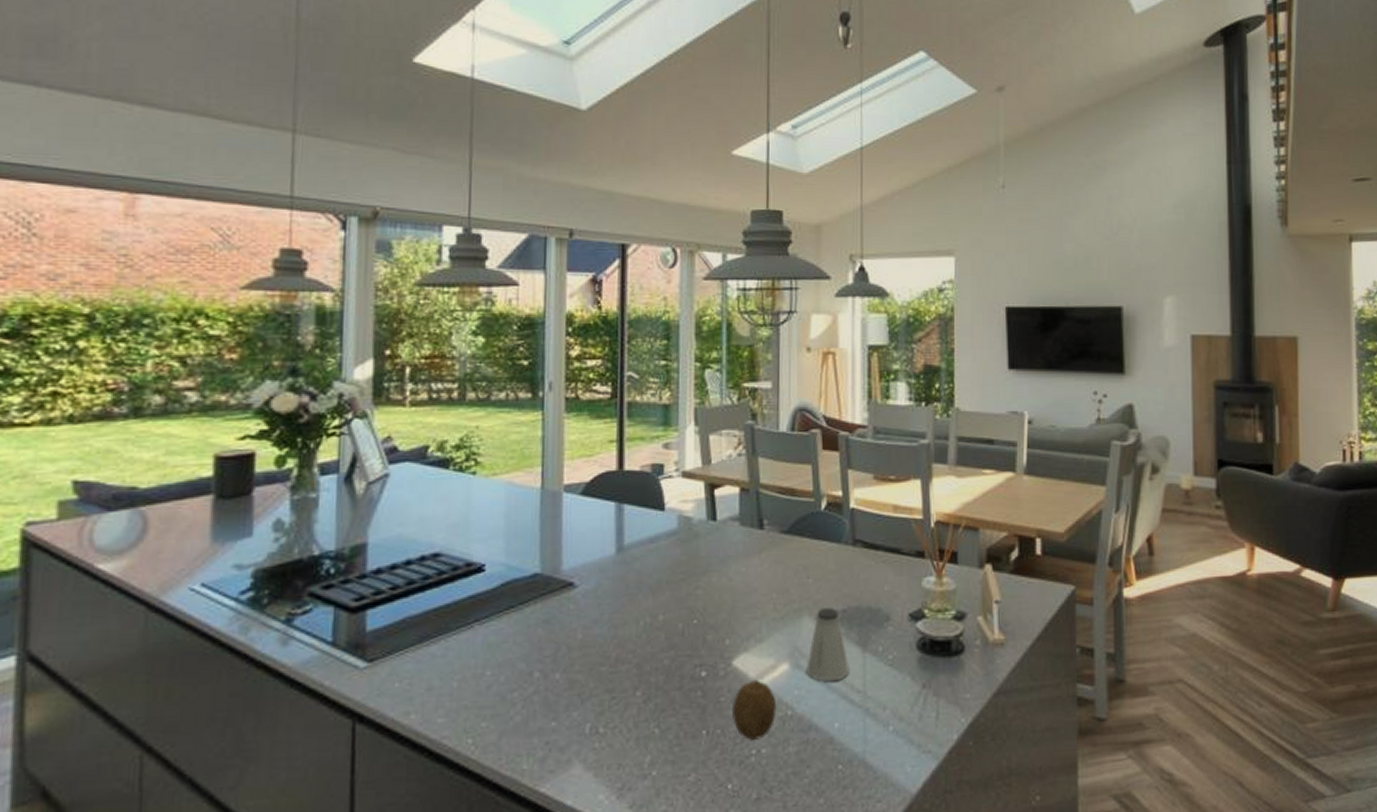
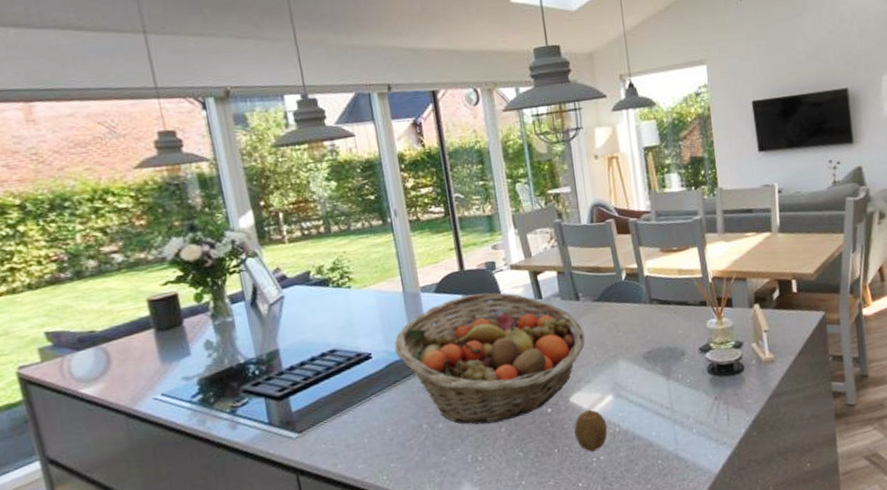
fruit basket: none [515,504,764,682] -> present [394,292,585,425]
saltshaker: present [806,608,849,682] -> none [626,351,659,405]

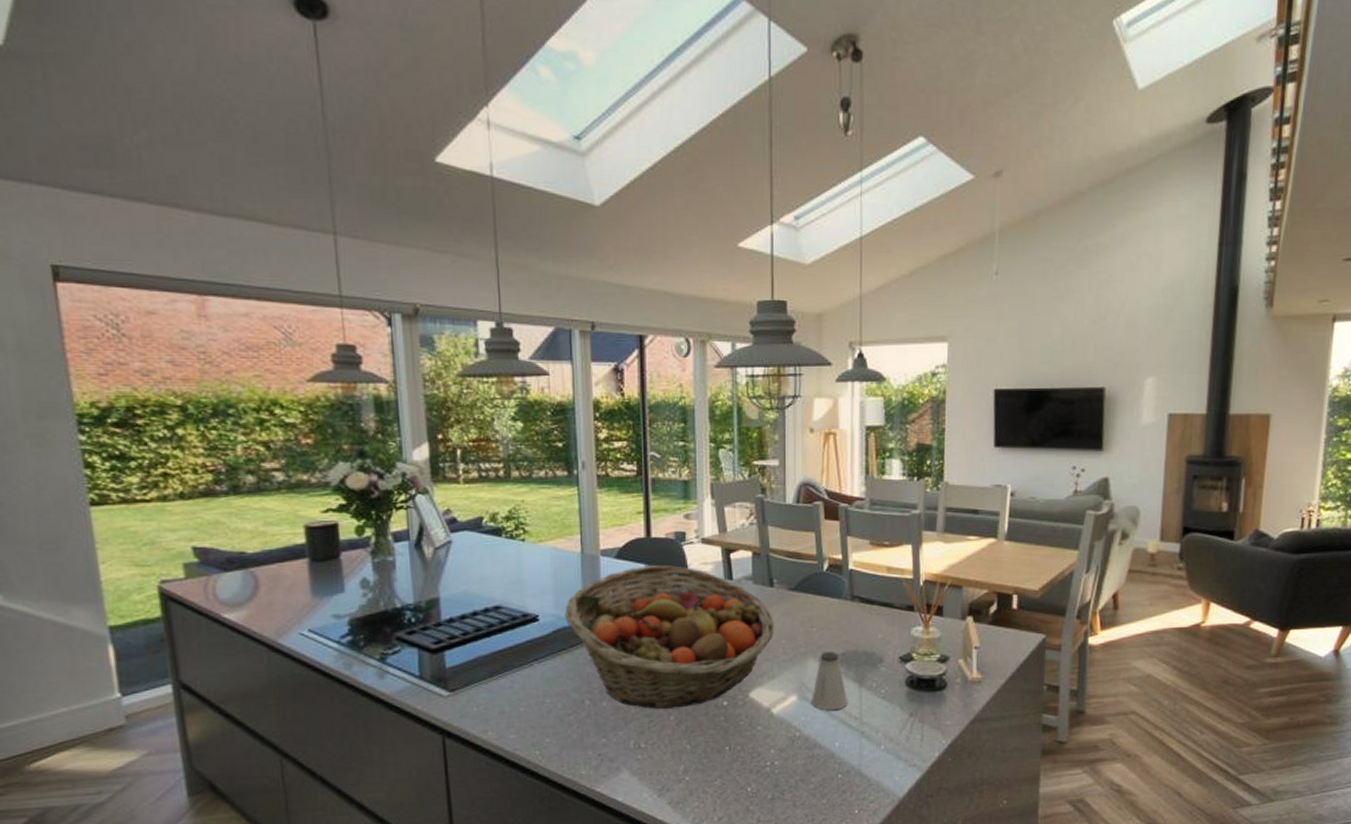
fruit: present [574,410,608,452] -> none [750,709,787,755]
saltshaker: none [626,351,659,405] -> present [811,652,848,711]

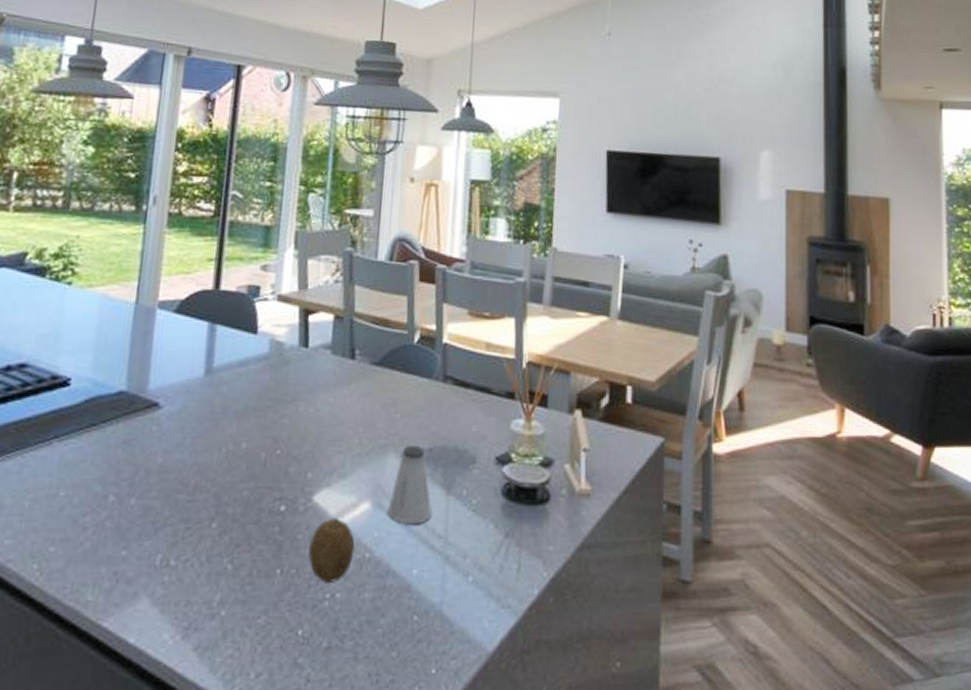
fruit basket: present [564,565,775,709] -> none [101,324,352,512]
fruit: none [750,709,787,755] -> present [308,519,355,583]

